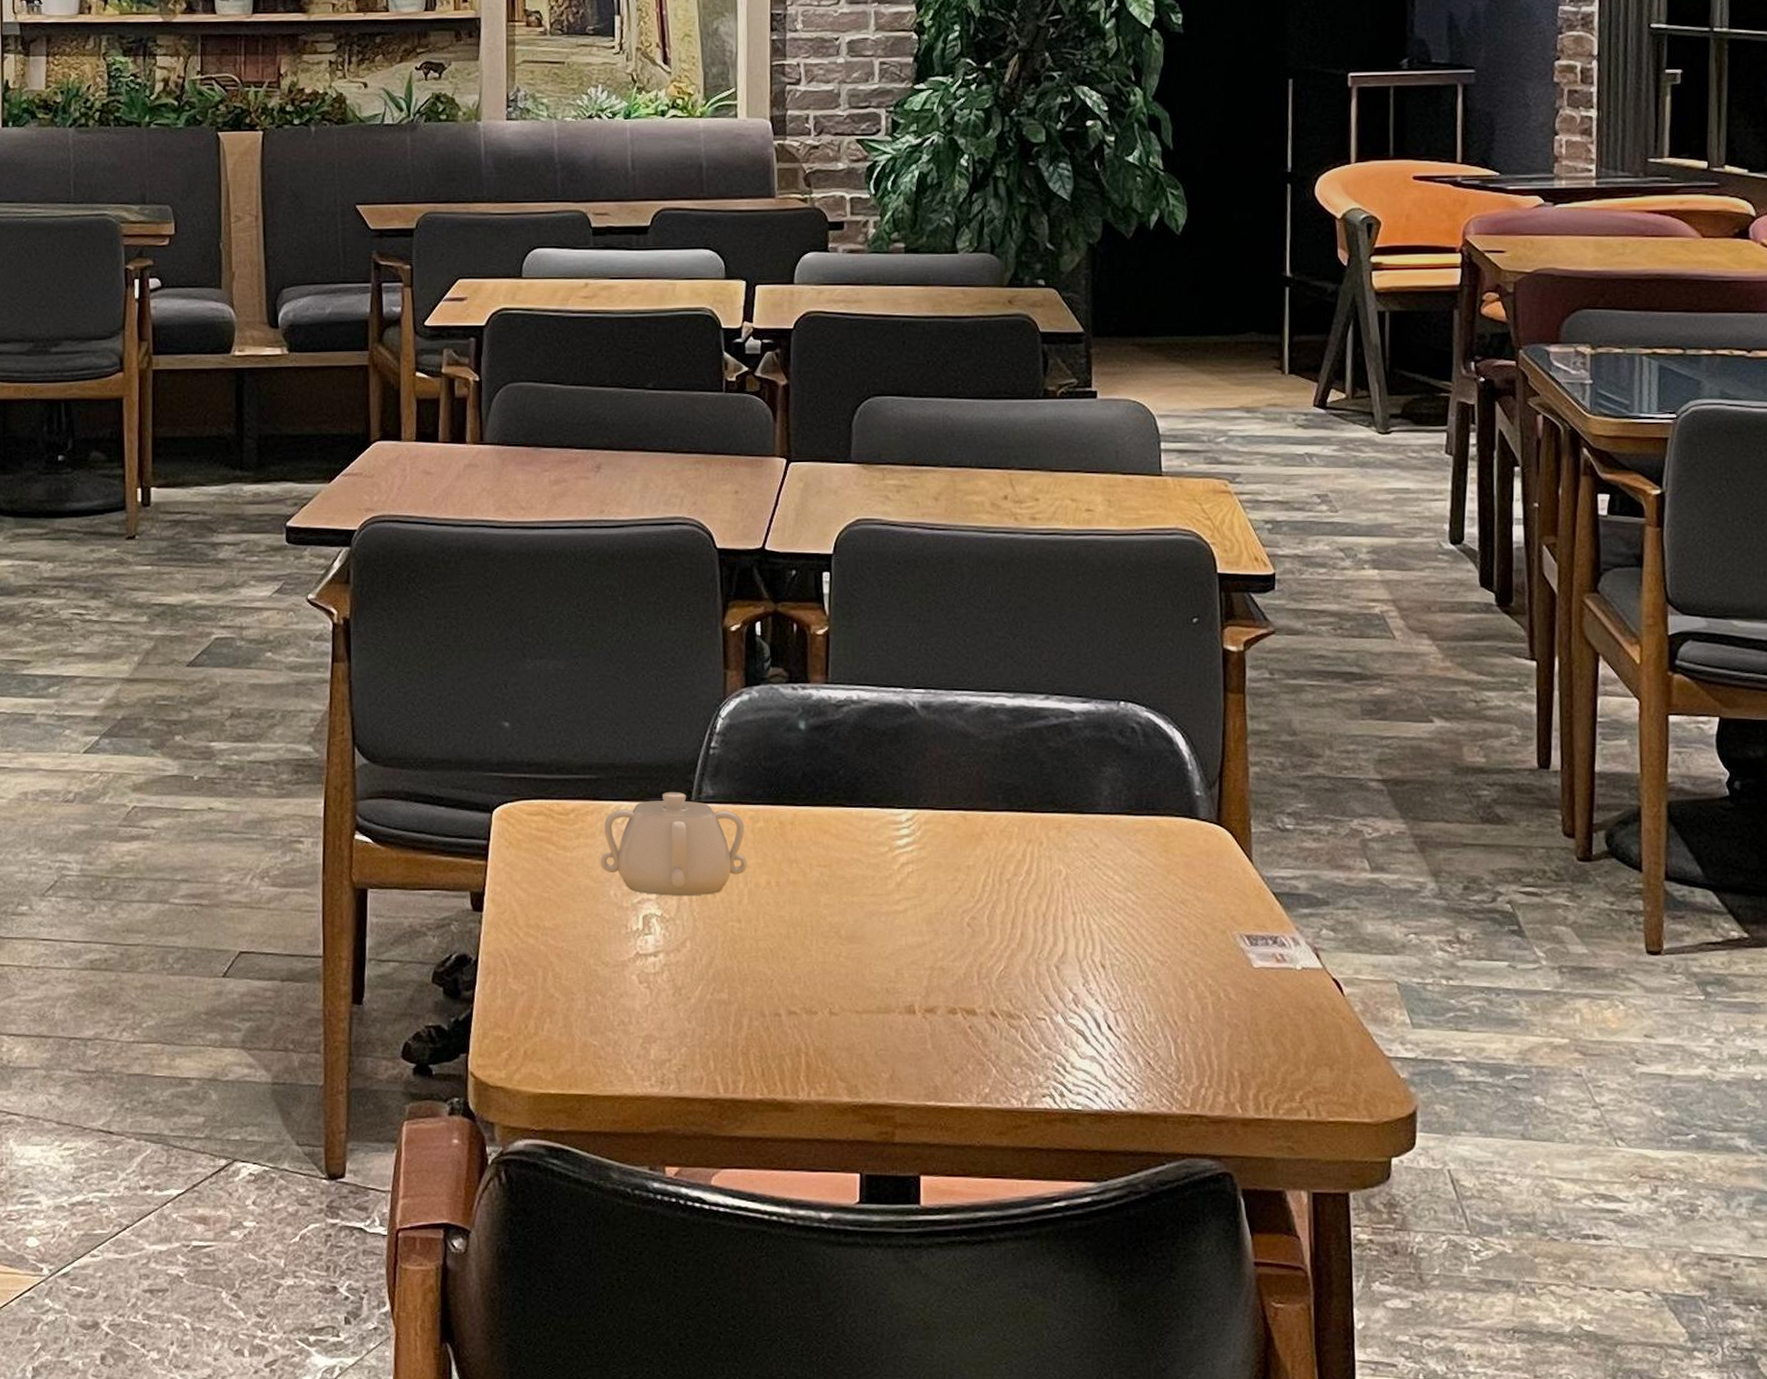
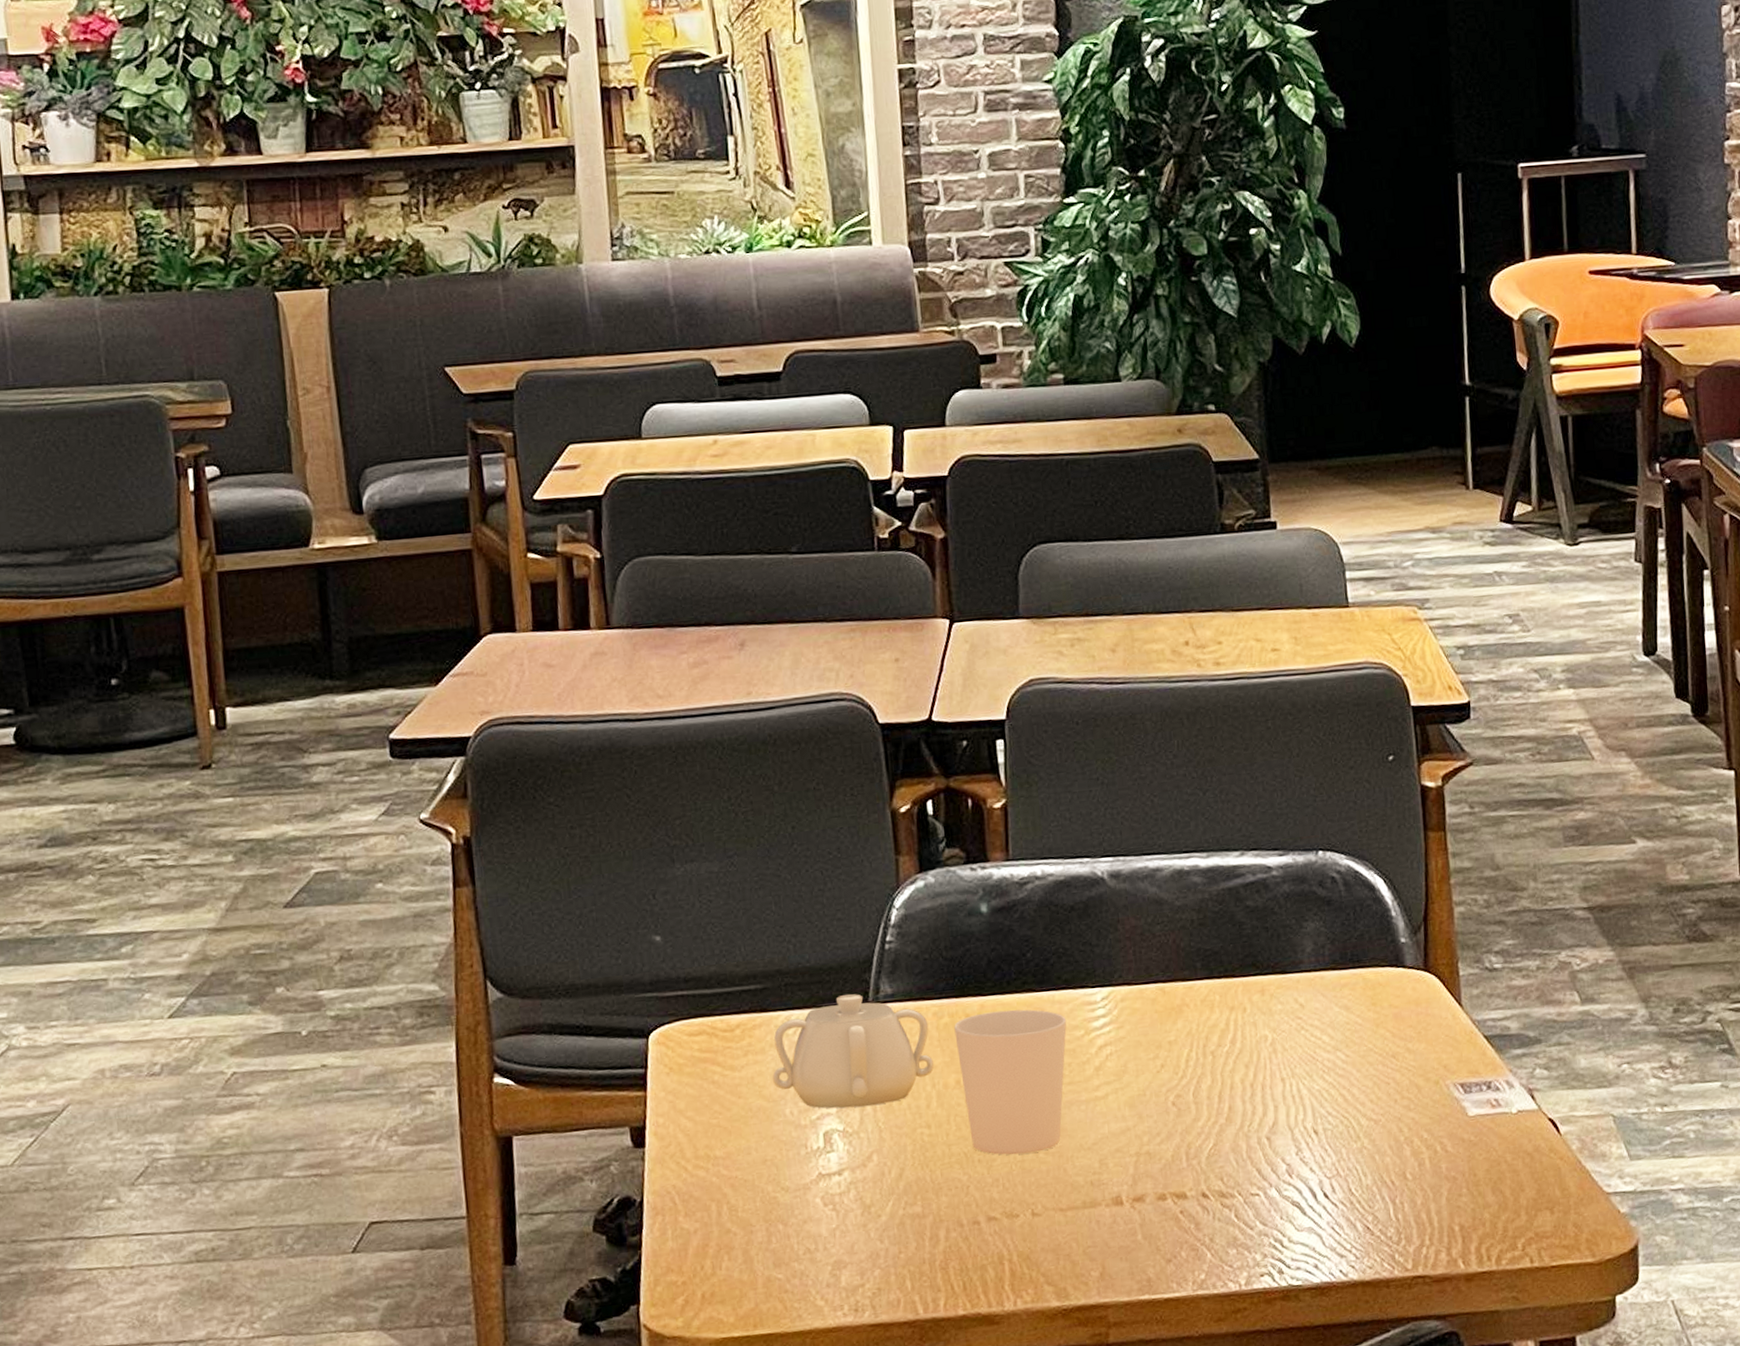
dixie cup: none [768,821,873,956] -> present [954,1009,1067,1155]

